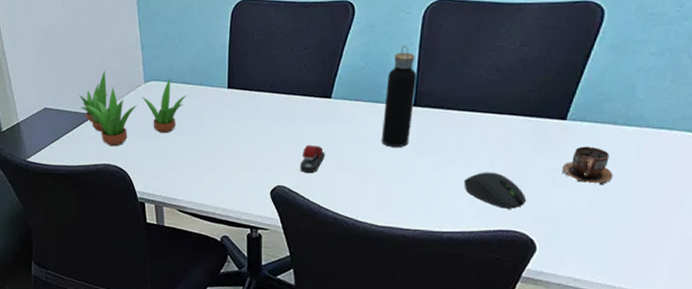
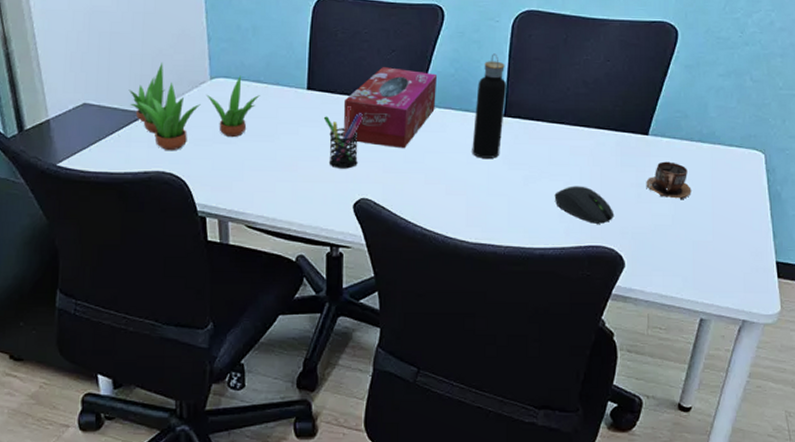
pen holder: none [242,102,278,159] -> present [323,106,363,169]
tissue box: none [261,64,348,140] -> present [344,67,438,149]
stapler: present [300,145,325,172] -> none [386,154,413,184]

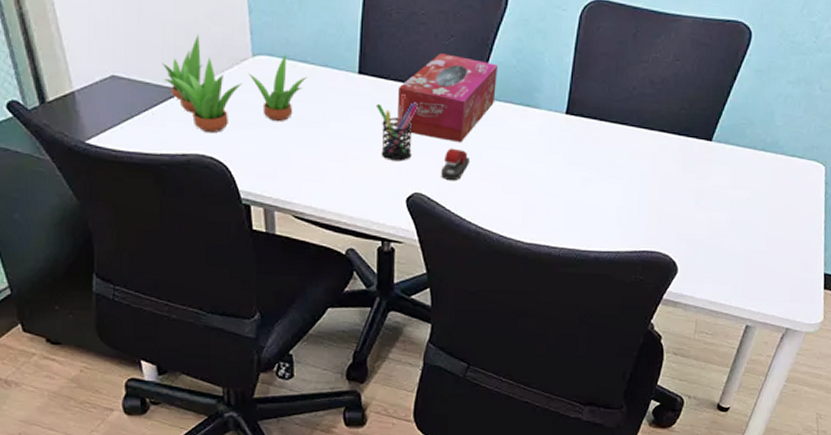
stapler: none [386,154,413,184] -> present [441,148,470,180]
water bottle: present [472,53,507,158] -> none [531,45,571,158]
computer mouse: present [554,186,615,224] -> none [612,189,672,229]
cup: present [646,161,691,200] -> none [705,169,750,209]

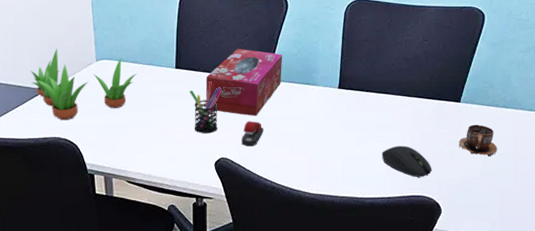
computer mouse: none [612,189,672,229] -> present [382,145,432,177]
cup: none [705,169,750,209] -> present [459,124,497,157]

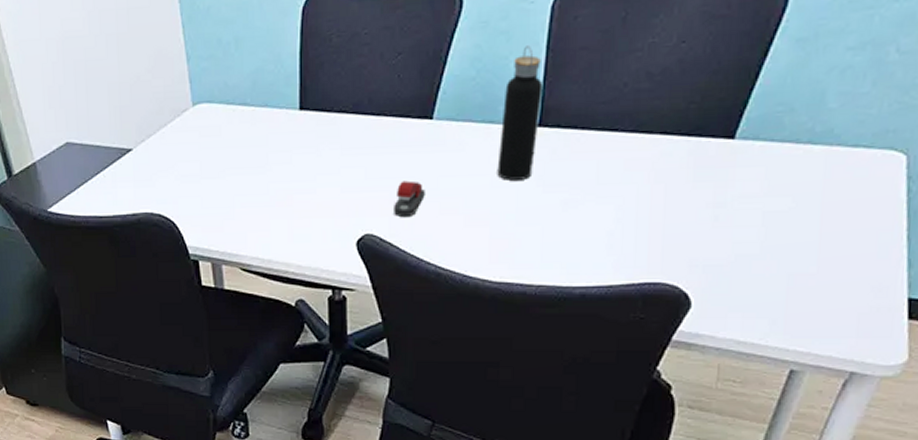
succulent plant: present [30,48,137,120] -> none [109,91,248,189]
pen holder: present [189,82,221,134] -> none [319,126,365,201]
tissue box: present [206,49,283,116] -> none [343,75,455,174]
water bottle: none [312,36,341,123] -> present [497,45,543,180]
computer mouse: present [382,145,432,177] -> none [601,209,681,256]
cup: present [459,124,497,157] -> none [727,172,792,222]

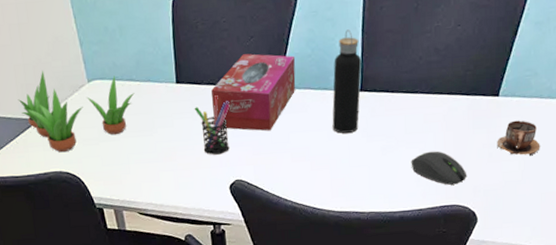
succulent plant: none [109,91,248,189] -> present [18,71,135,152]
pen holder: none [319,126,365,201] -> present [194,95,230,155]
tissue box: none [343,75,455,174] -> present [211,54,296,131]
stapler: present [394,180,425,216] -> none [256,136,280,165]
computer mouse: none [601,209,681,256] -> present [411,151,467,185]
cup: none [727,172,792,222] -> present [497,120,540,156]

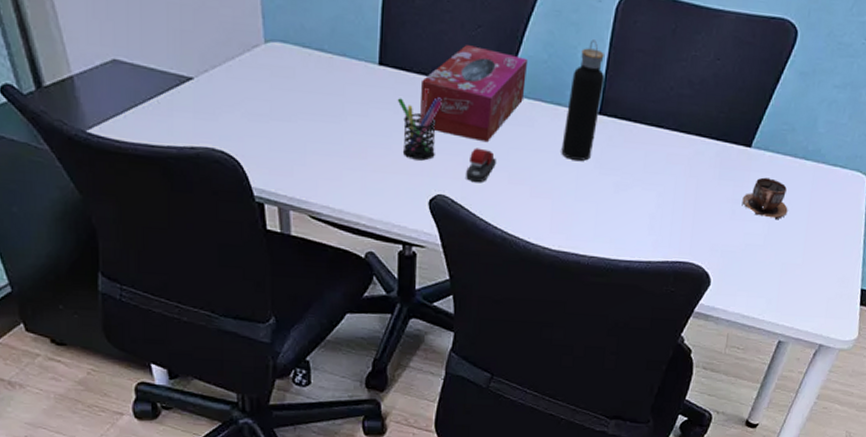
succulent plant: present [18,71,135,152] -> none [167,17,324,125]
stapler: none [256,136,280,165] -> present [466,147,496,182]
computer mouse: present [411,151,467,185] -> none [645,197,706,239]

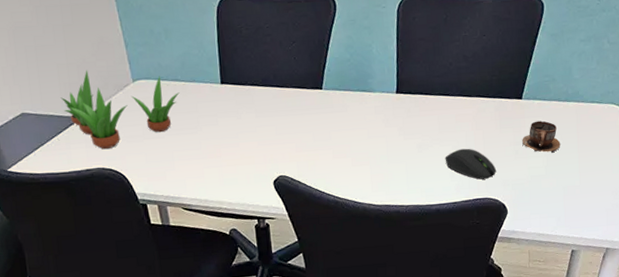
succulent plant: none [167,17,324,125] -> present [60,70,180,149]
pen holder: present [397,88,442,161] -> none [238,96,273,152]
tissue box: present [420,45,529,143] -> none [255,57,336,130]
stapler: present [466,147,496,182] -> none [299,134,322,161]
water bottle: present [561,39,605,161] -> none [371,37,398,132]
computer mouse: none [645,197,706,239] -> present [445,148,497,180]

